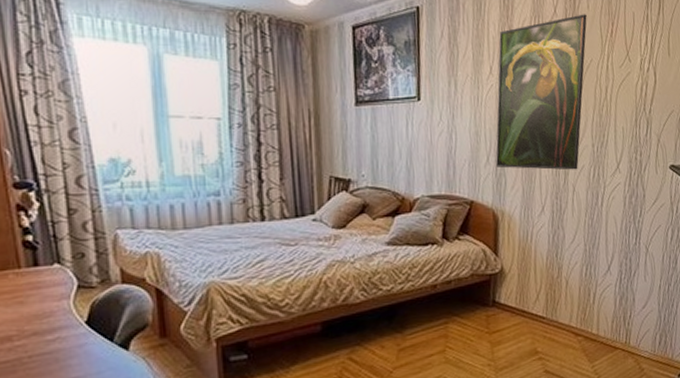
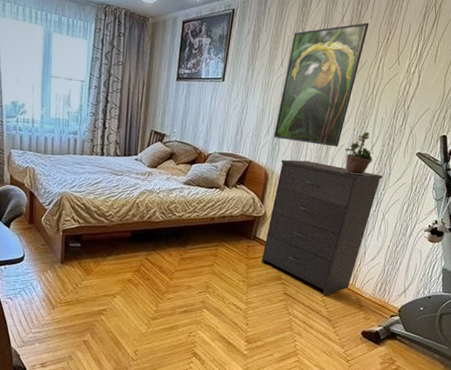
dresser: none [507,192,637,365] -> present [261,159,382,296]
potted plant: none [586,146,622,202] -> present [345,131,373,176]

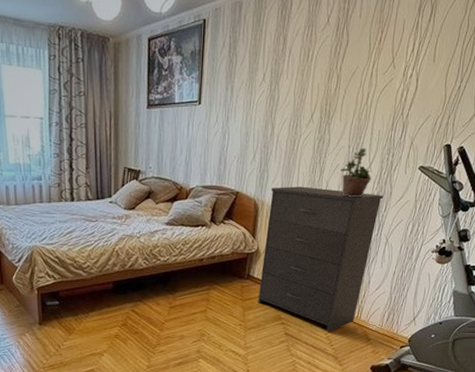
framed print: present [274,22,369,147] -> none [261,22,358,168]

